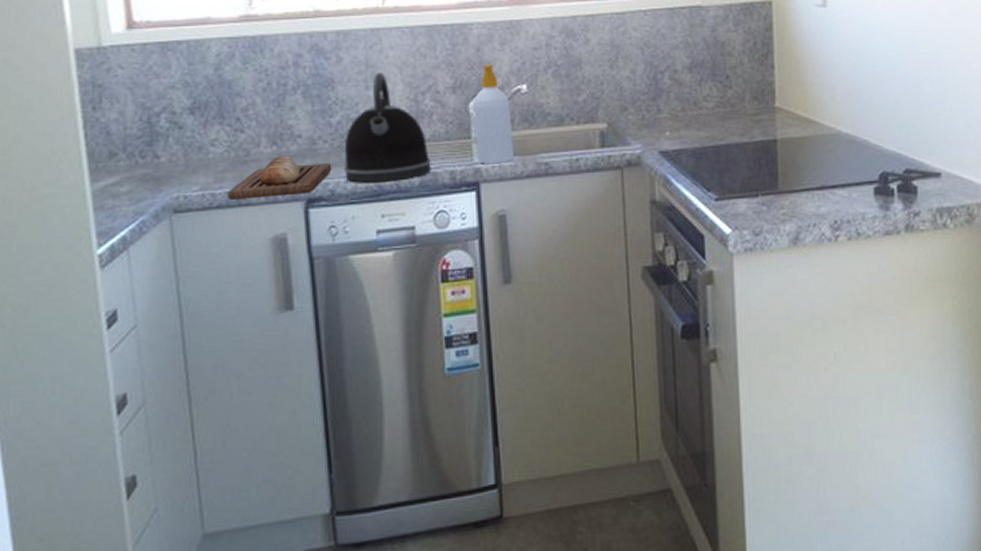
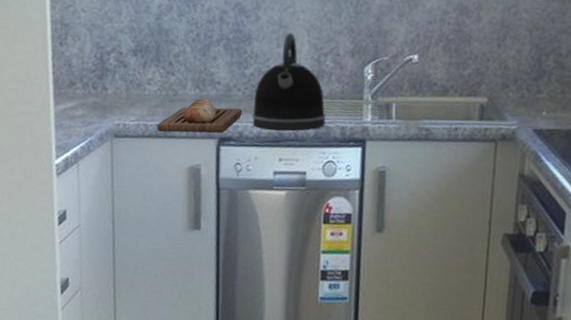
soap bottle: present [473,64,515,164] -> none [366,33,401,125]

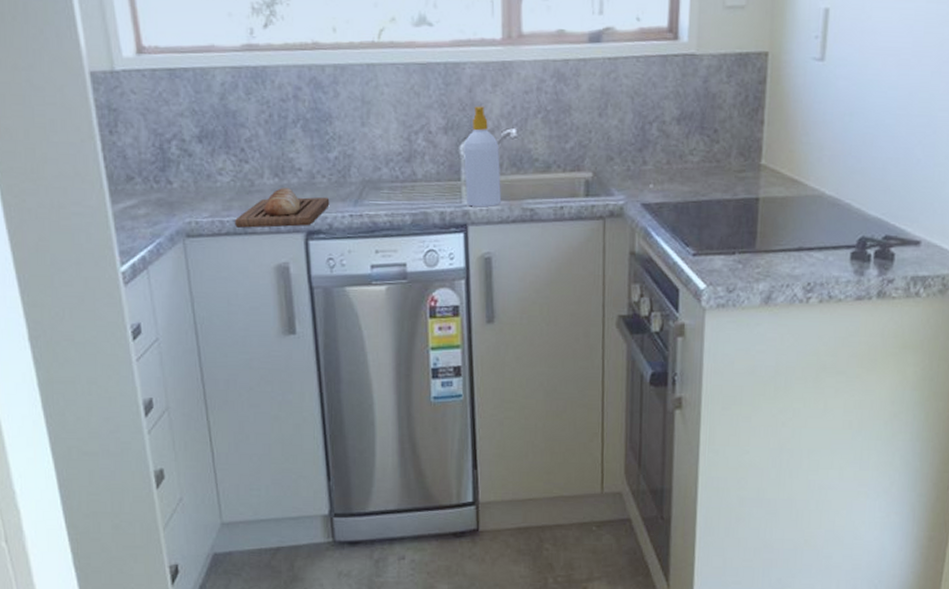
kettle: present [252,33,326,130] -> none [341,109,422,219]
soap bottle: none [366,33,401,125] -> present [464,106,502,208]

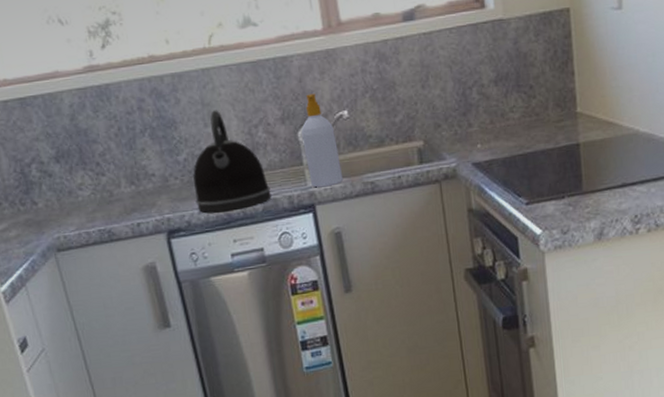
bread loaf: present [235,188,330,228] -> none [100,193,186,237]
kettle: none [341,109,422,219] -> present [193,110,271,213]

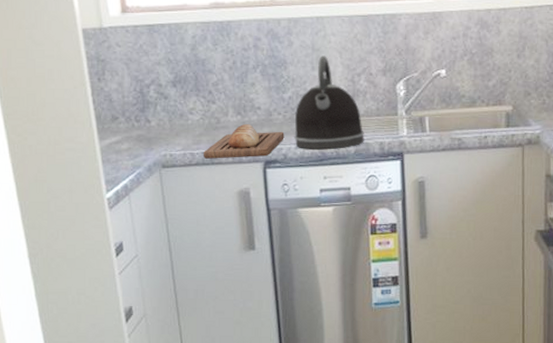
bread loaf: none [100,193,186,237] -> present [204,124,285,159]
soap bottle: present [301,93,344,188] -> none [400,51,433,138]

